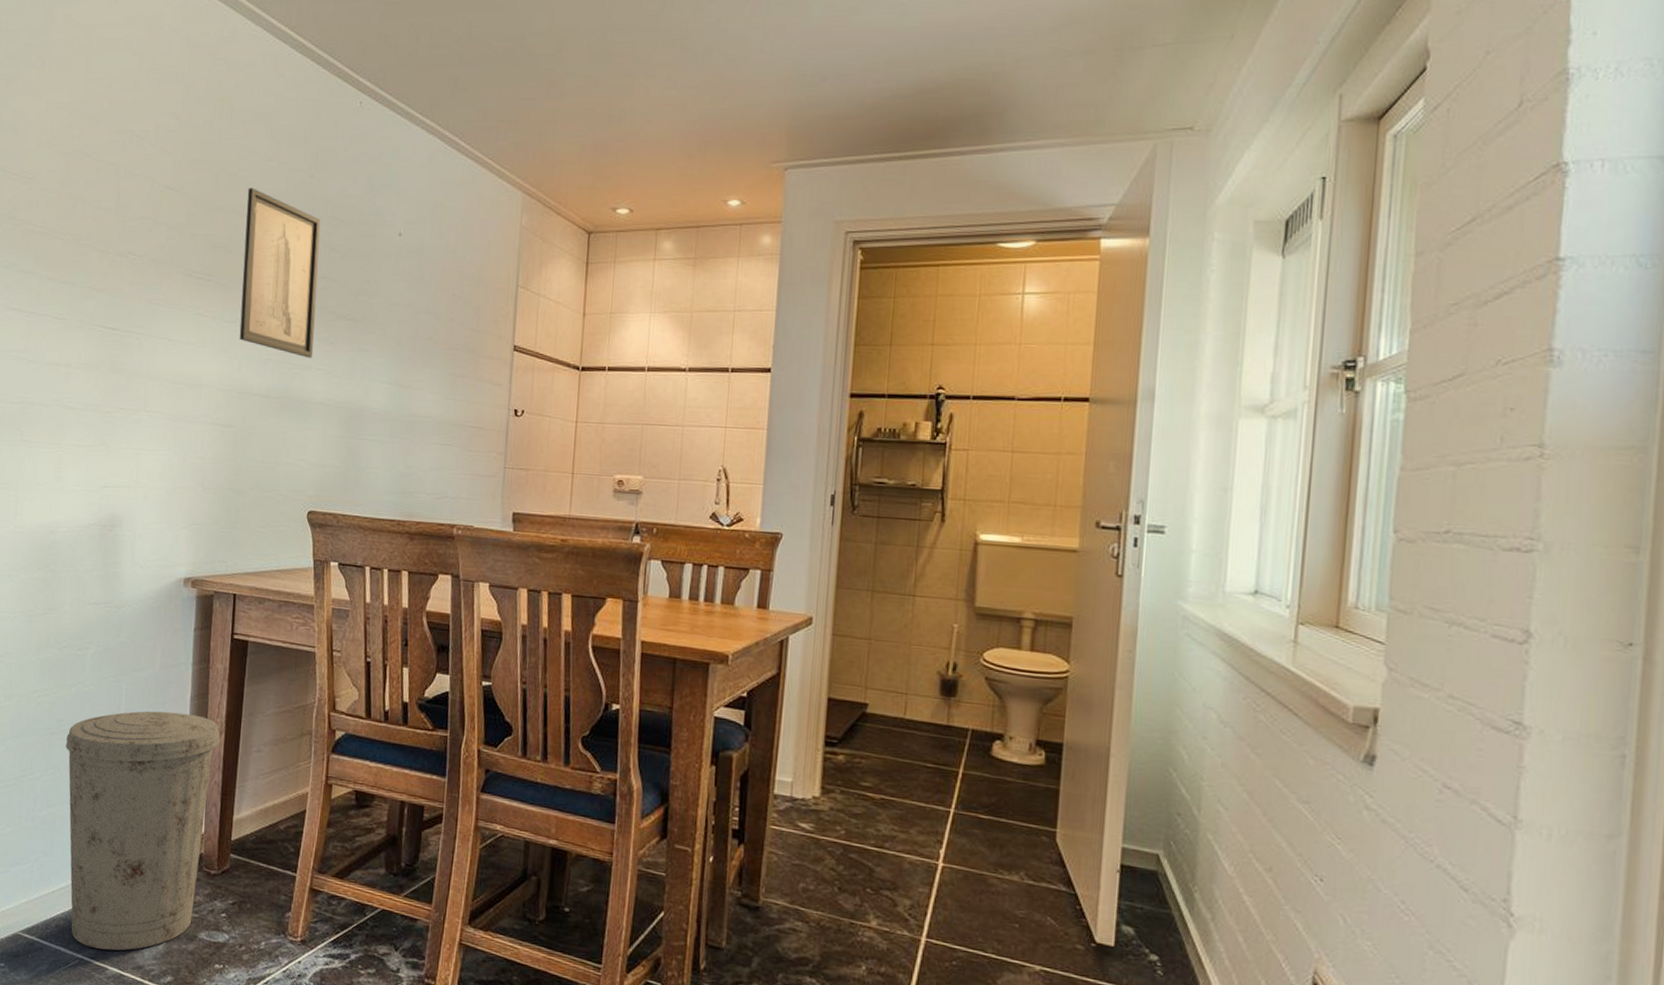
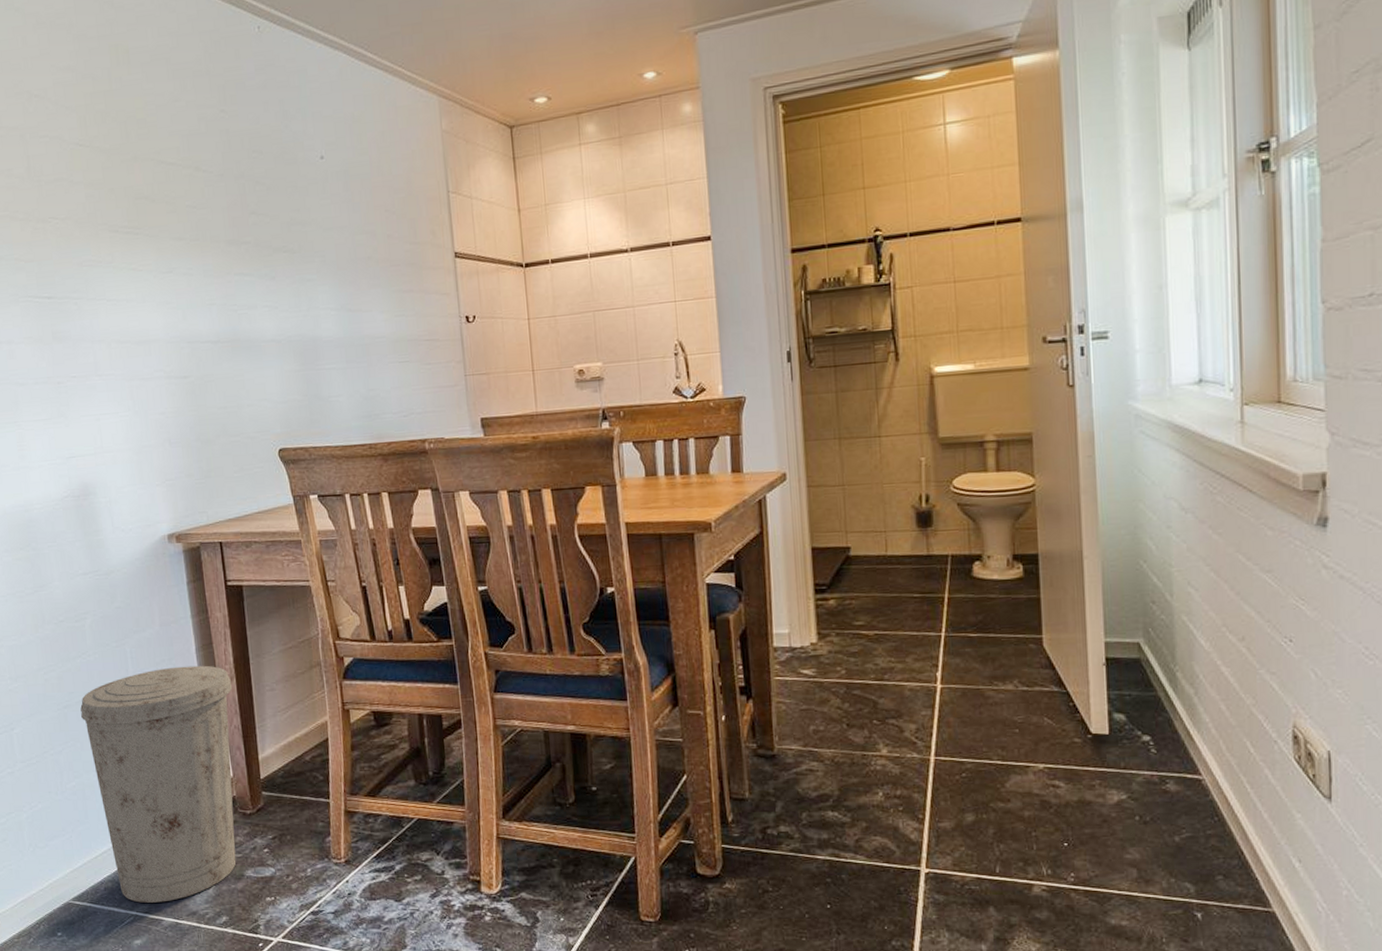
wall art: present [239,188,321,358] -> none [159,132,256,297]

